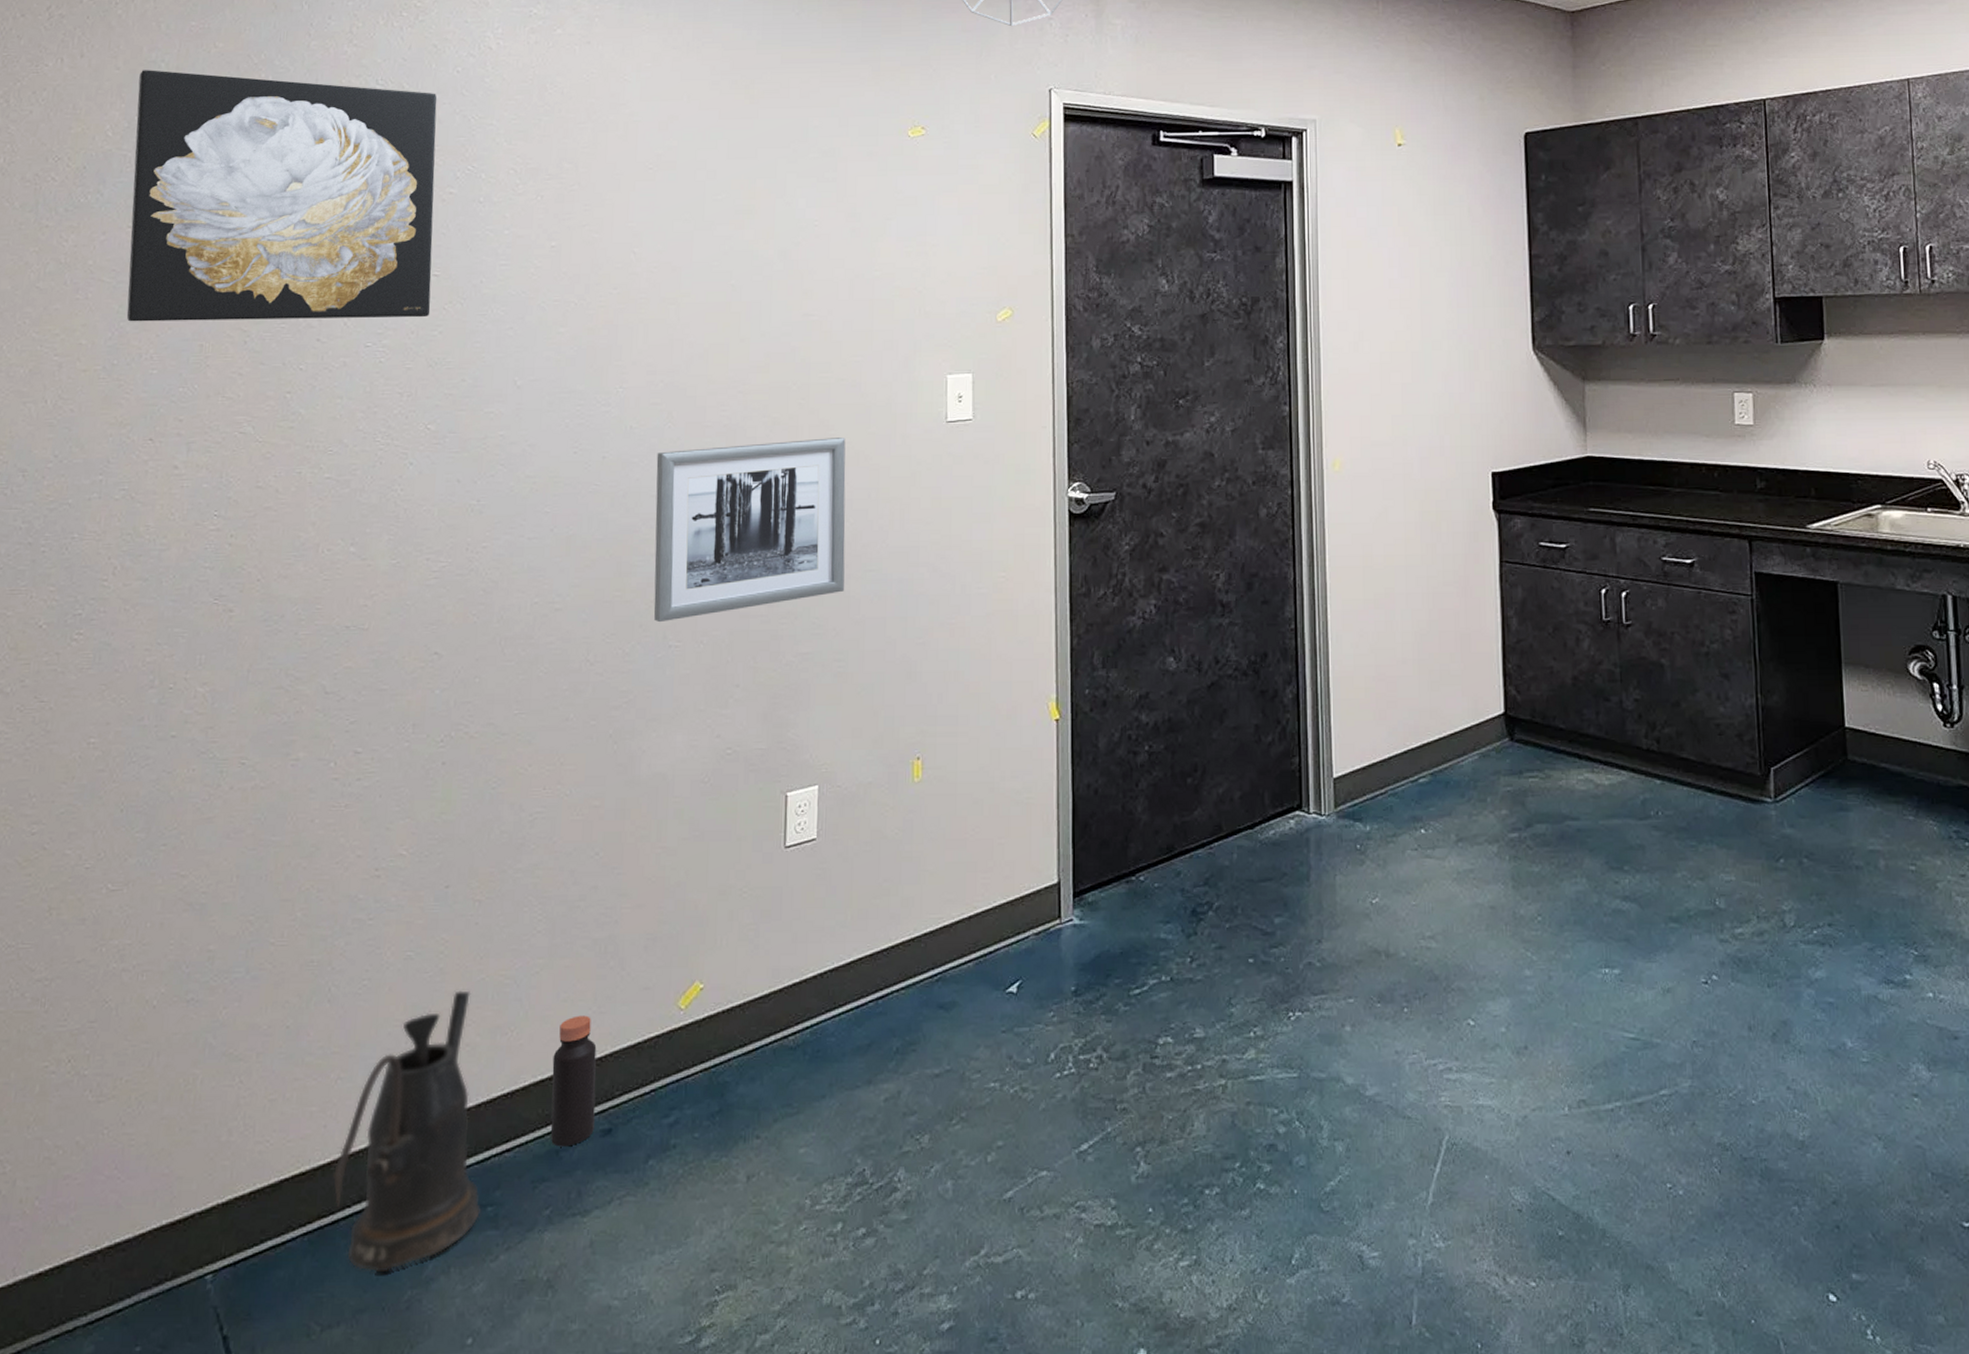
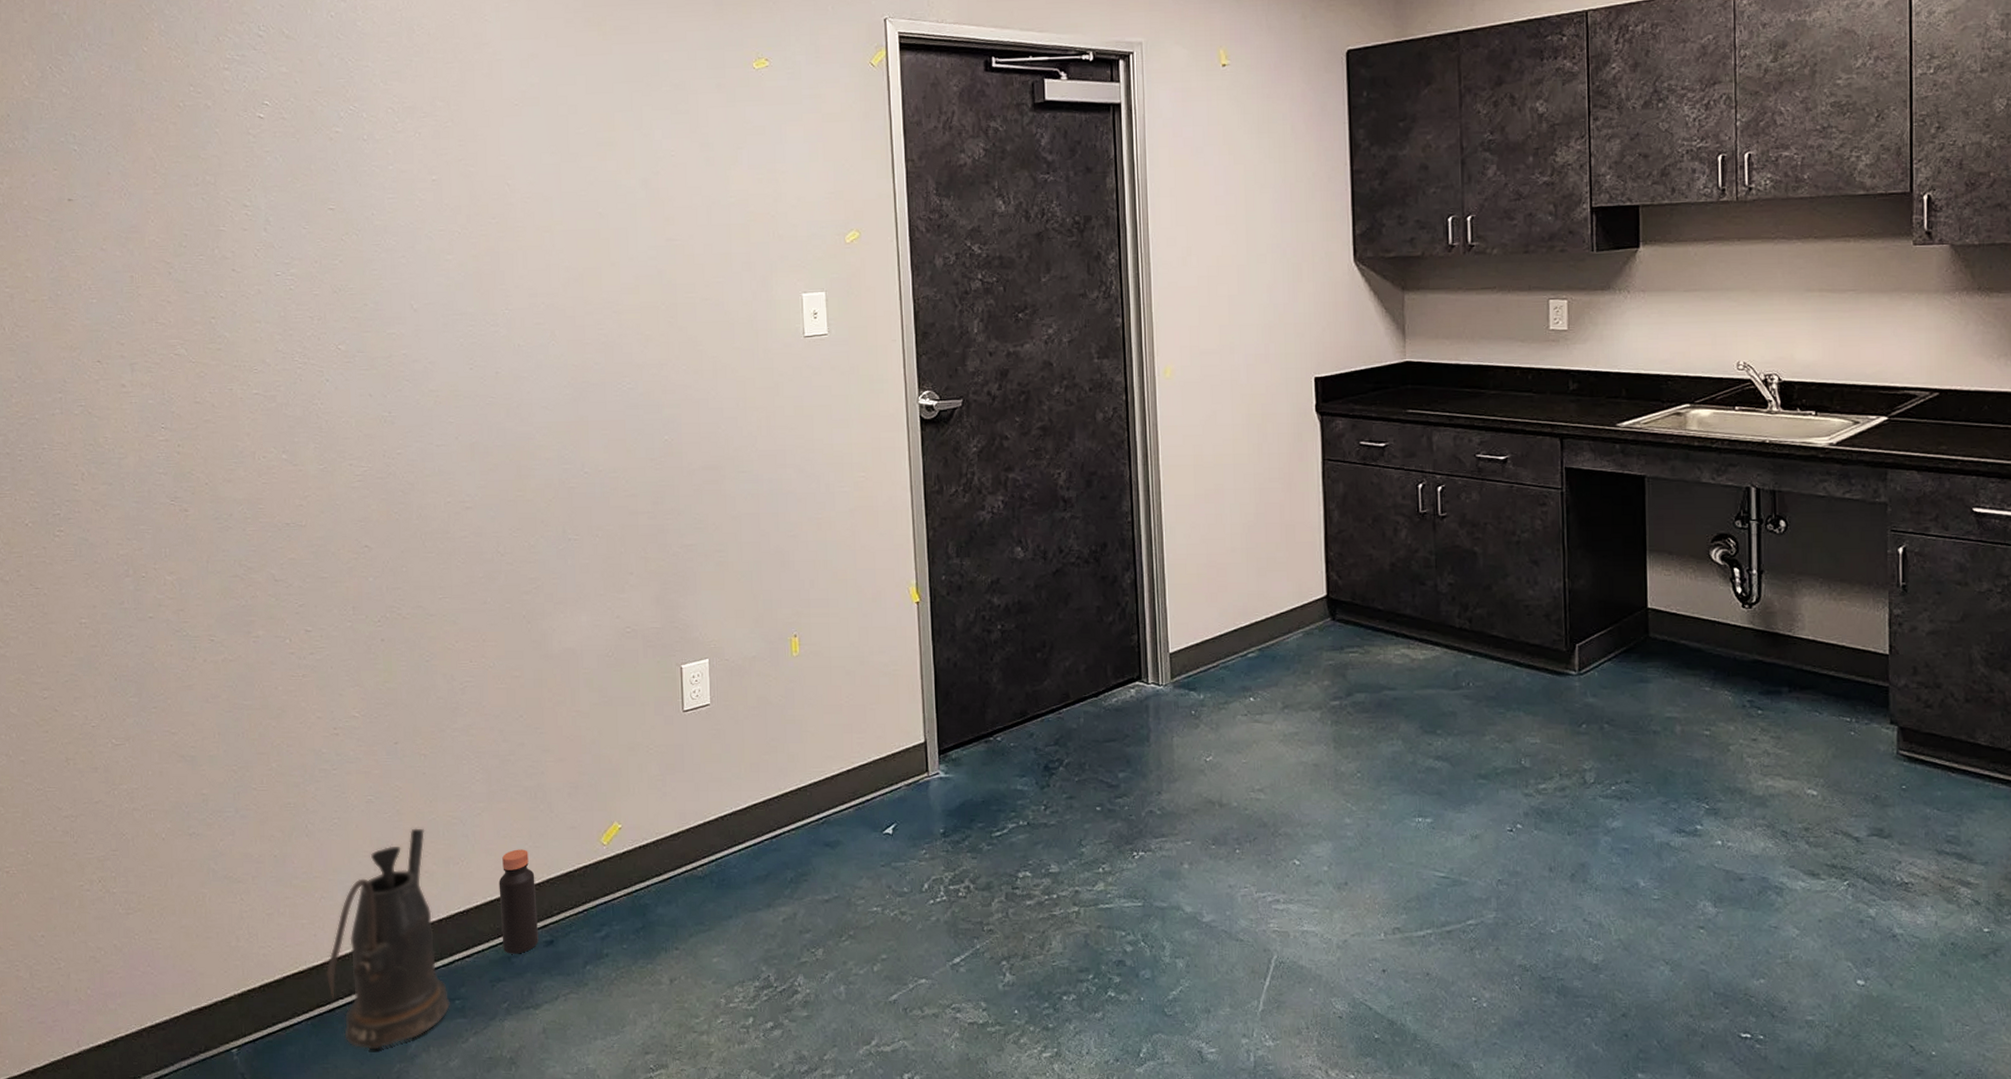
wall art: present [126,70,437,322] -> none [45,22,330,256]
wall art: present [653,438,846,623] -> none [544,352,720,519]

